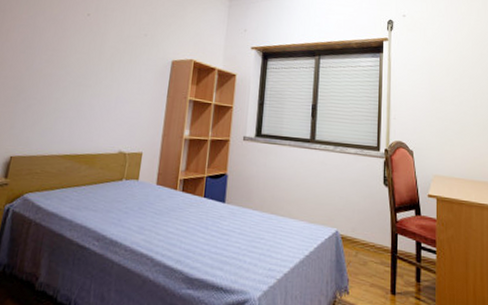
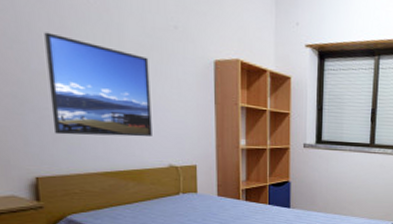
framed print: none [35,40,120,125] -> present [44,32,152,137]

